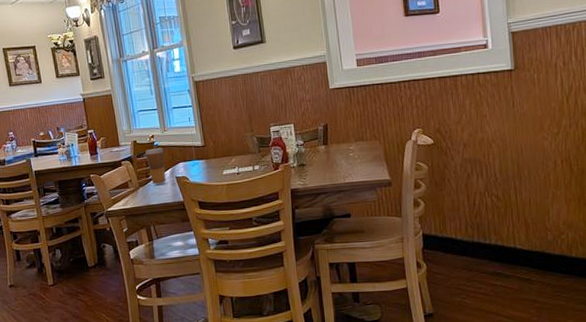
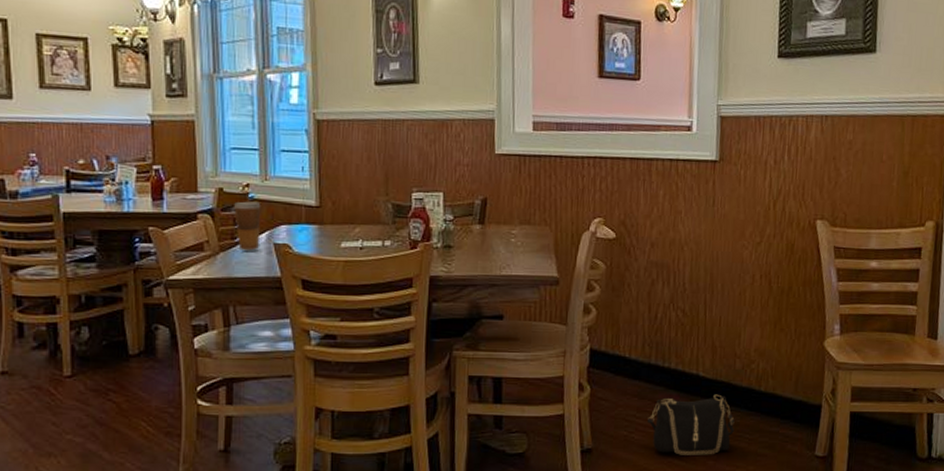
handbag: none [477,262,553,314] -> present [647,394,735,455]

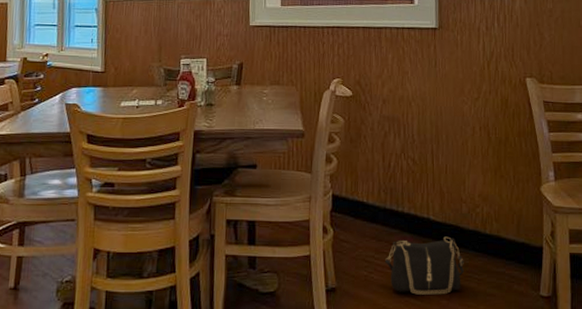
beverage cup: present [234,201,261,251] -> none [35,68,57,110]

